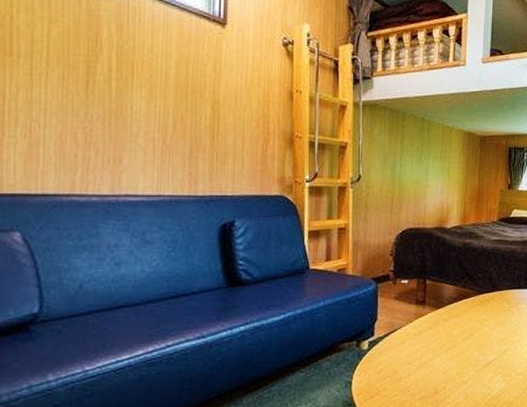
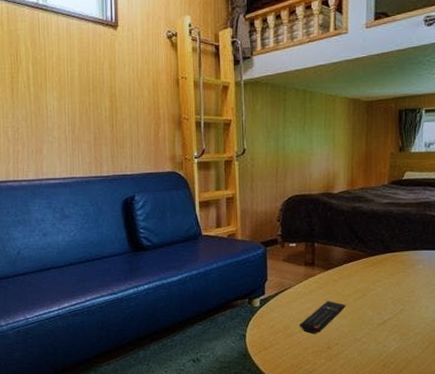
remote control: none [408,342,454,377] -> present [300,301,346,333]

